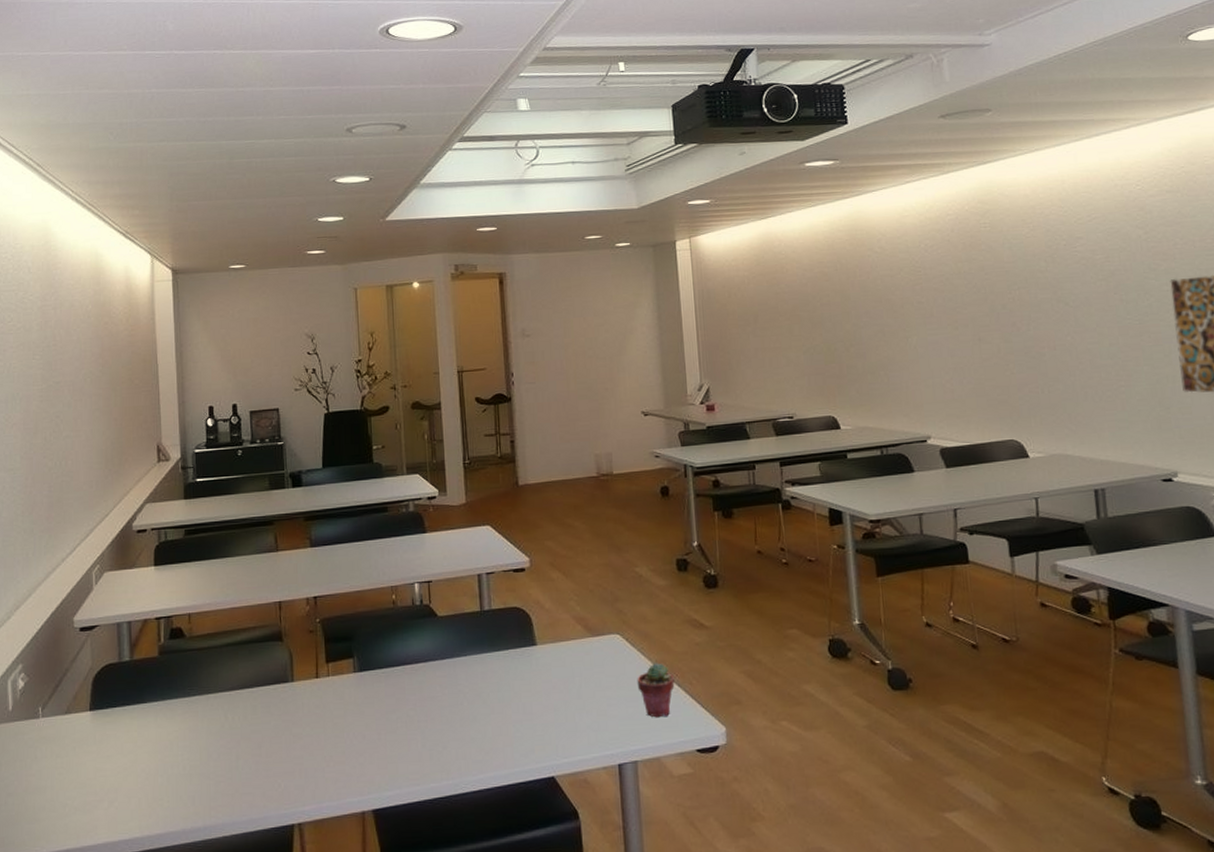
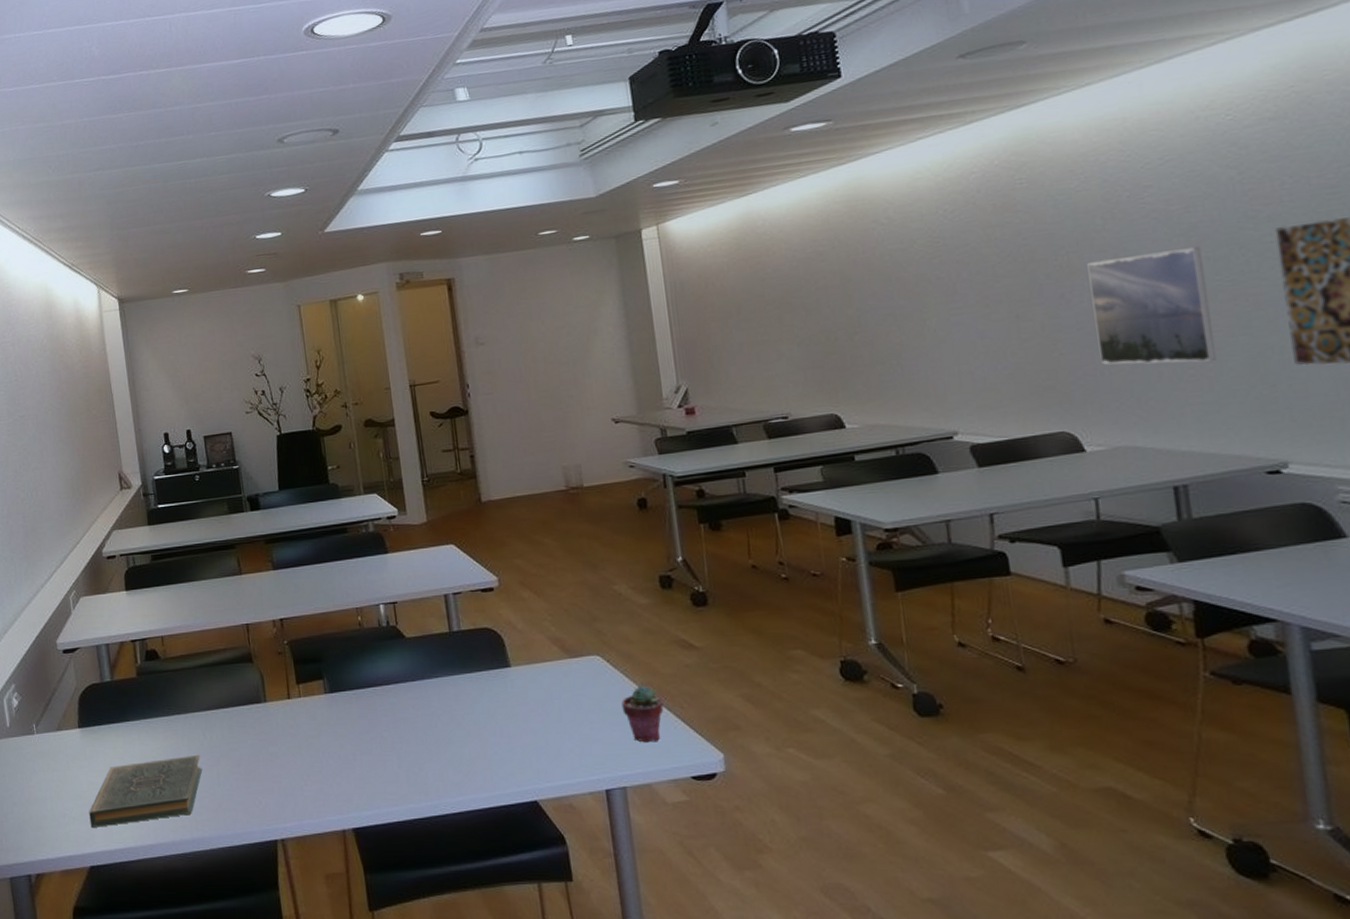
book: none [93,736,221,818] -> present [89,754,203,827]
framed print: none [1033,289,1127,386] -> present [1087,245,1216,365]

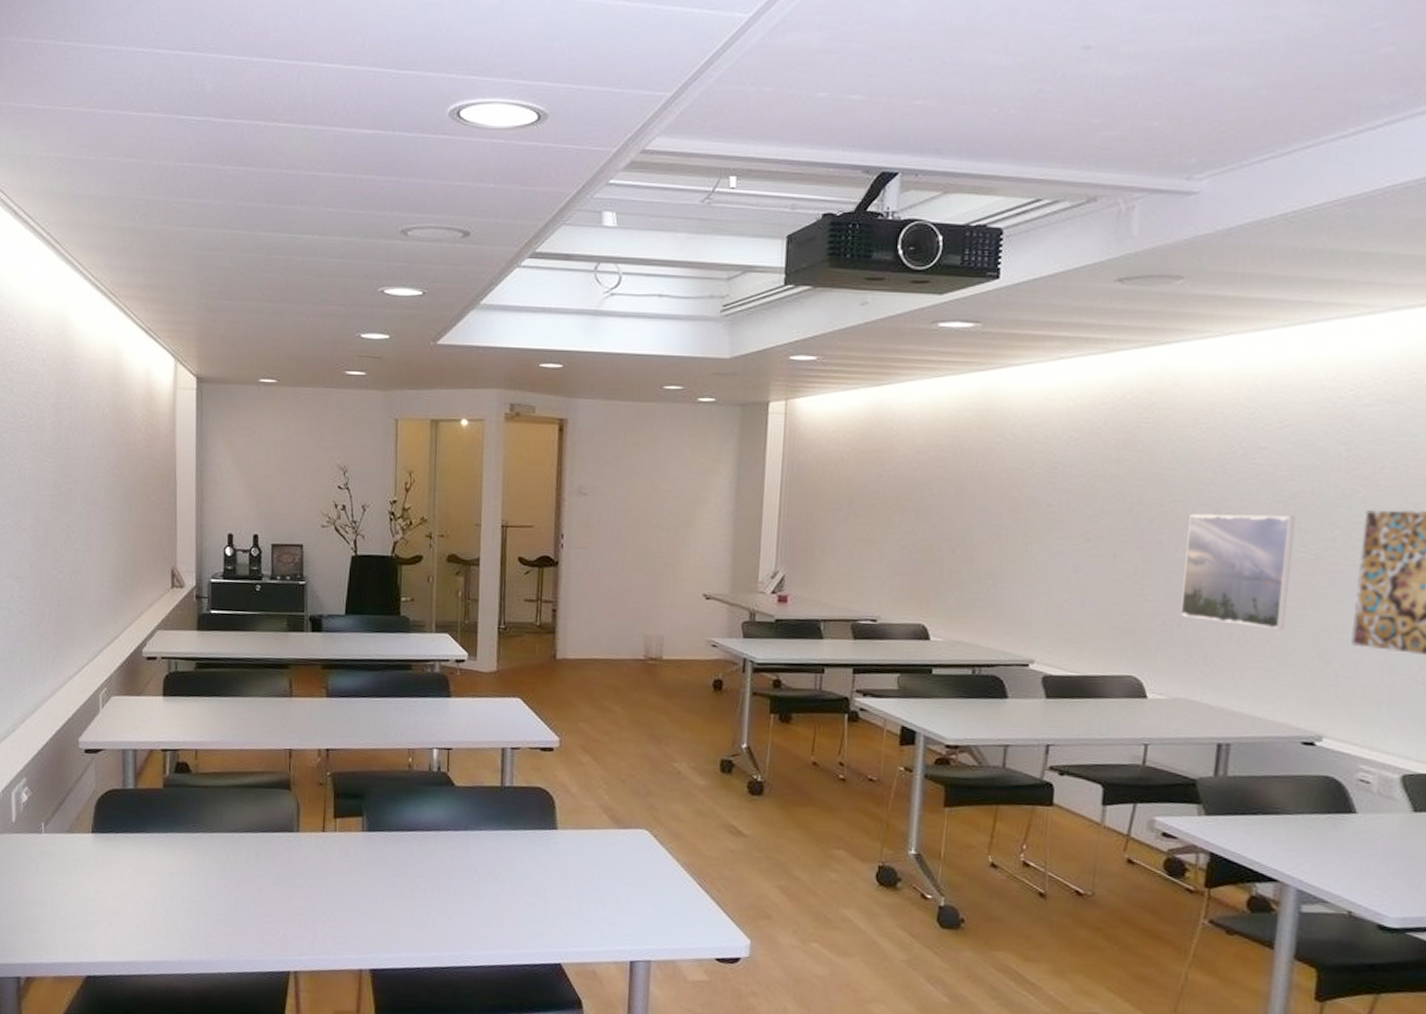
book: present [89,754,203,827] -> none [92,876,221,938]
potted succulent: present [621,685,664,743] -> none [660,864,702,921]

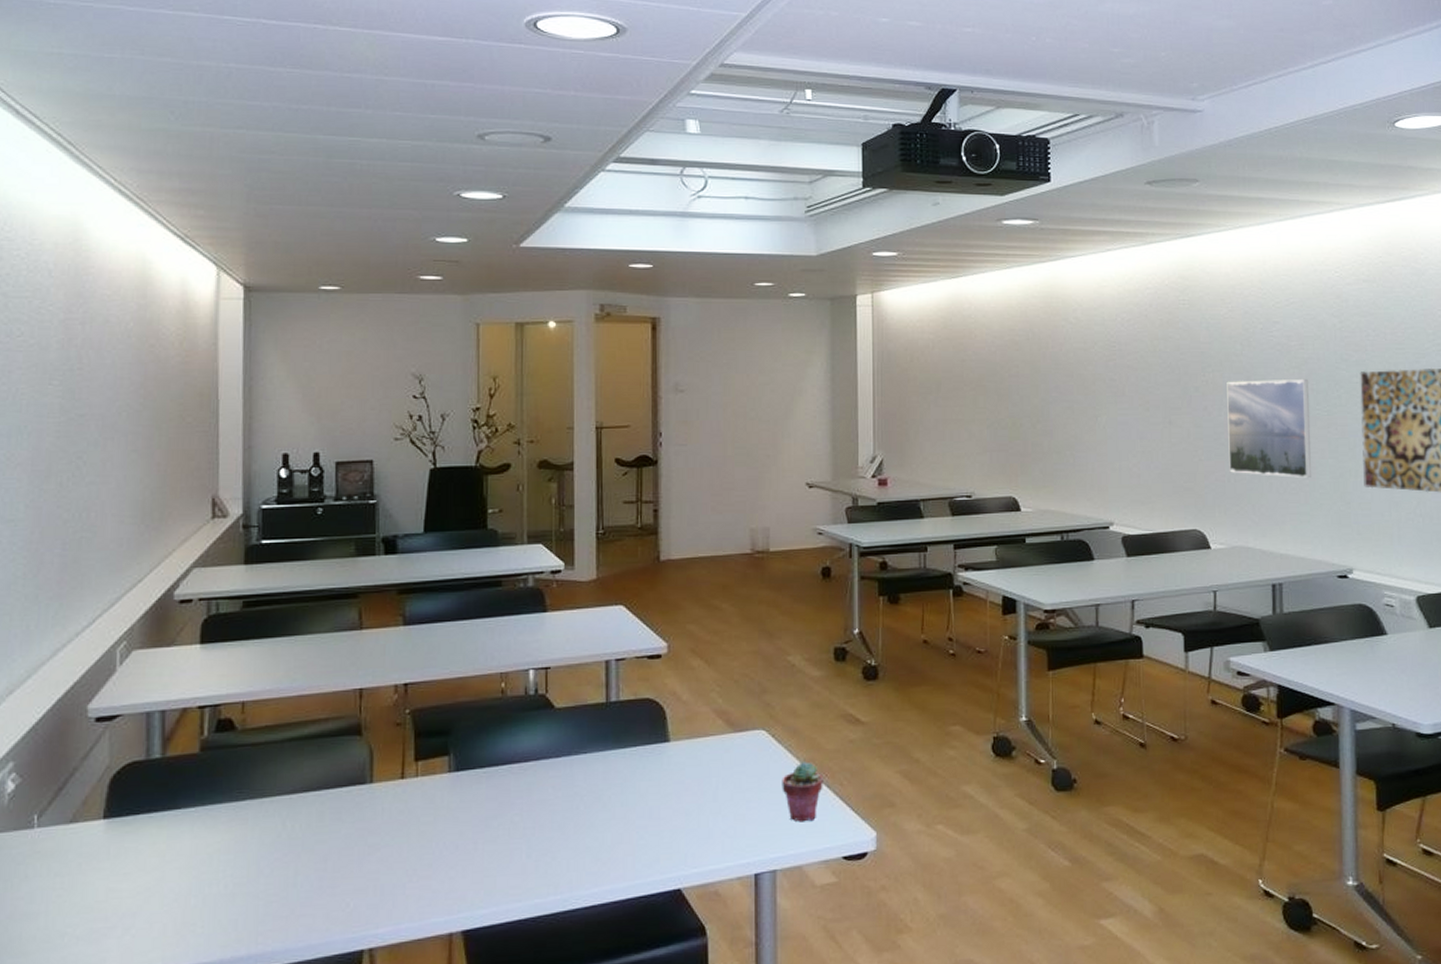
potted succulent: none [660,864,702,921] -> present [782,762,823,822]

